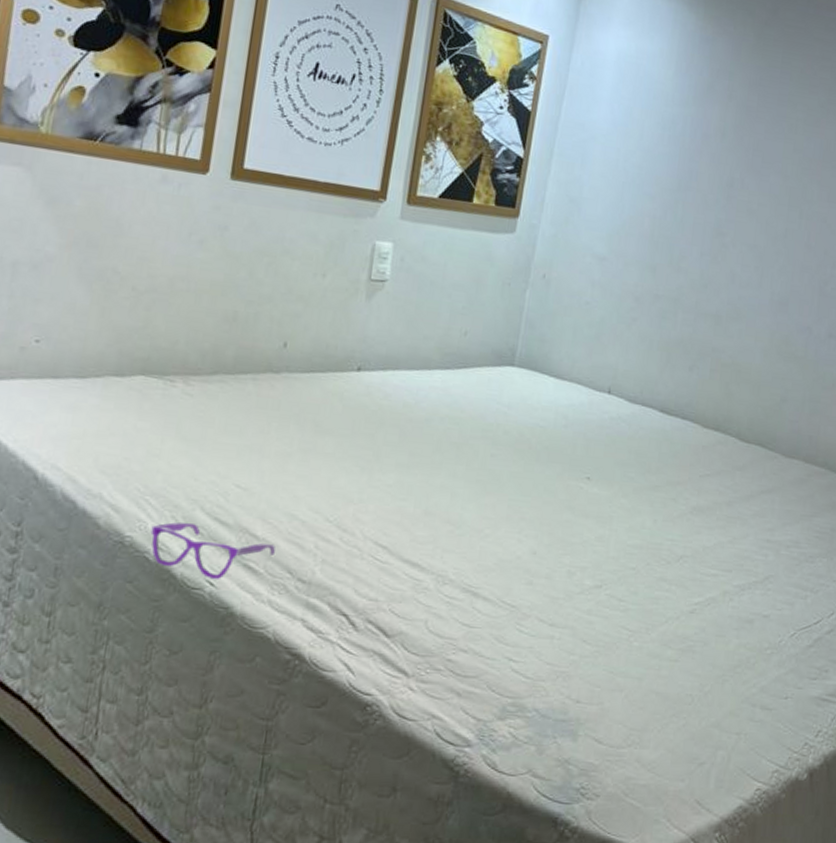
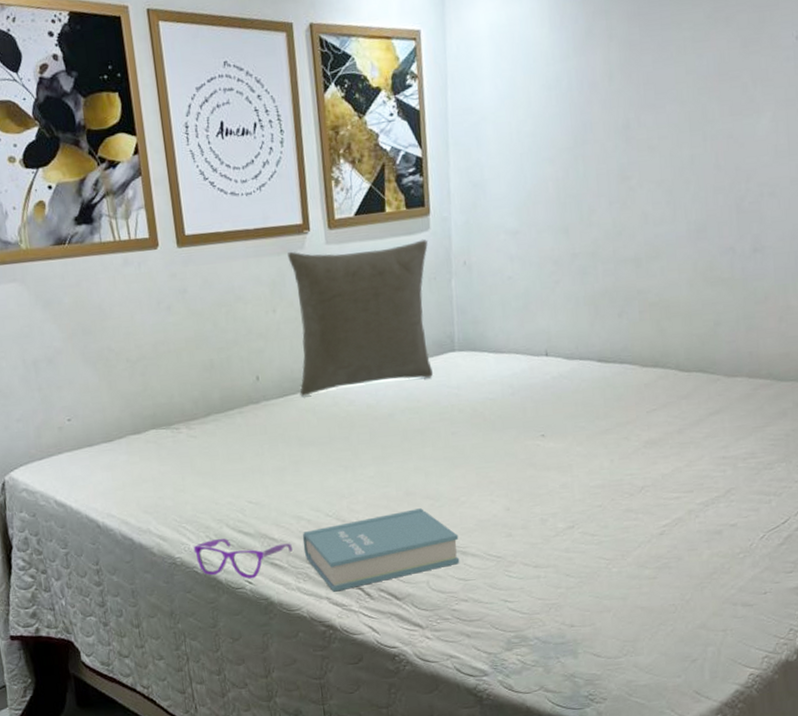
book: none [288,532,474,614] -> present [302,508,460,592]
pillow: none [330,216,510,388] -> present [288,239,433,396]

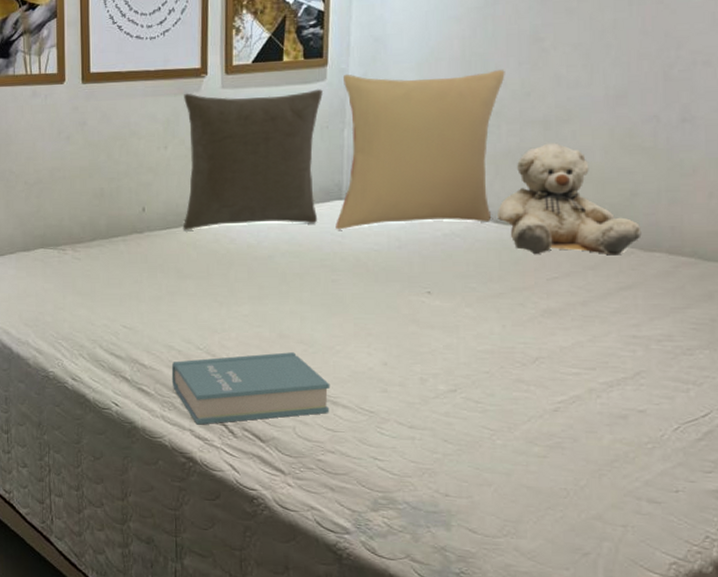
eyeglasses: present [193,538,292,579] -> none [66,359,160,400]
pillow: none [447,210,598,382] -> present [336,70,505,230]
teddy bear: none [599,279,725,389] -> present [498,143,642,256]

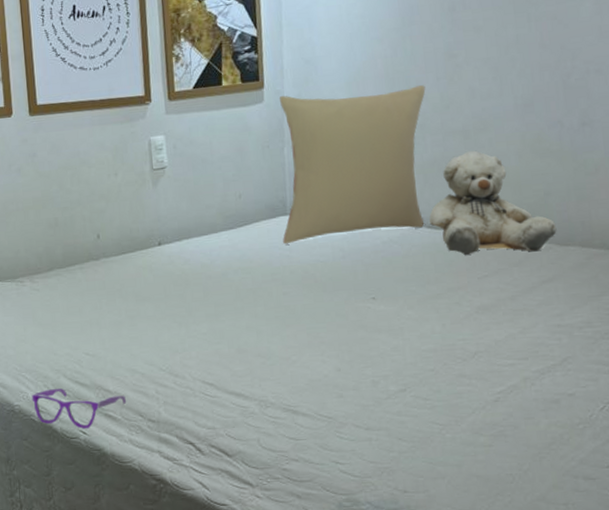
eyeglasses: none [66,359,160,400] -> present [31,388,126,429]
book: present [171,352,331,425] -> none [136,366,291,446]
pillow: present [182,89,323,230] -> none [130,111,265,254]

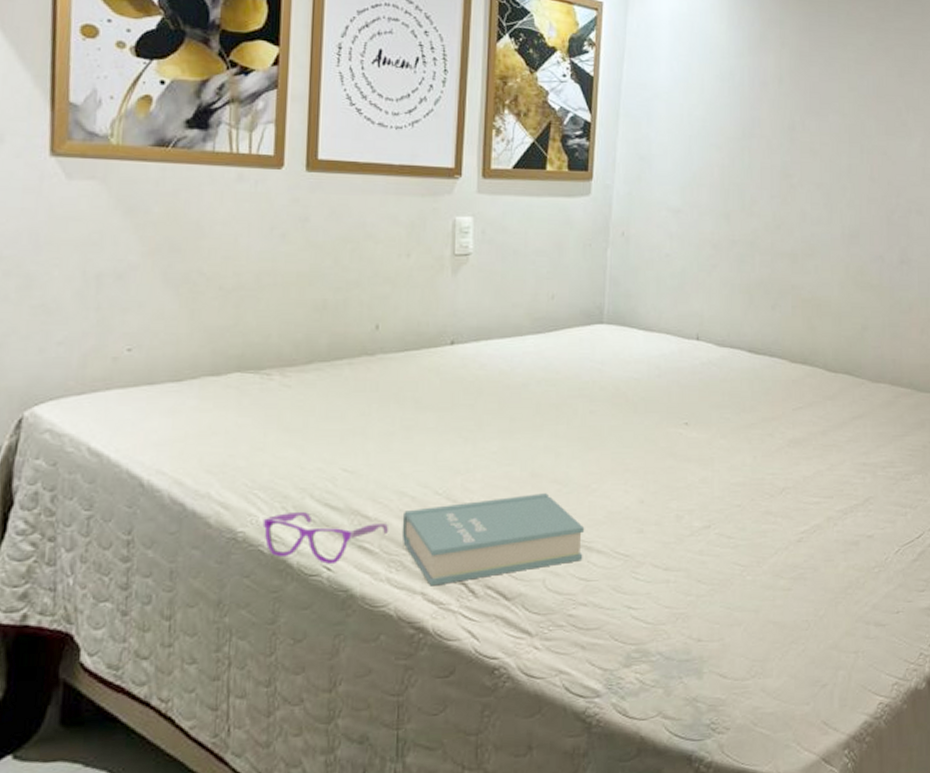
book: none [136,366,291,446] -> present [401,493,585,586]
pillow: present [280,85,426,245] -> none [596,190,759,357]
teddy bear: present [429,150,557,255] -> none [751,275,870,386]

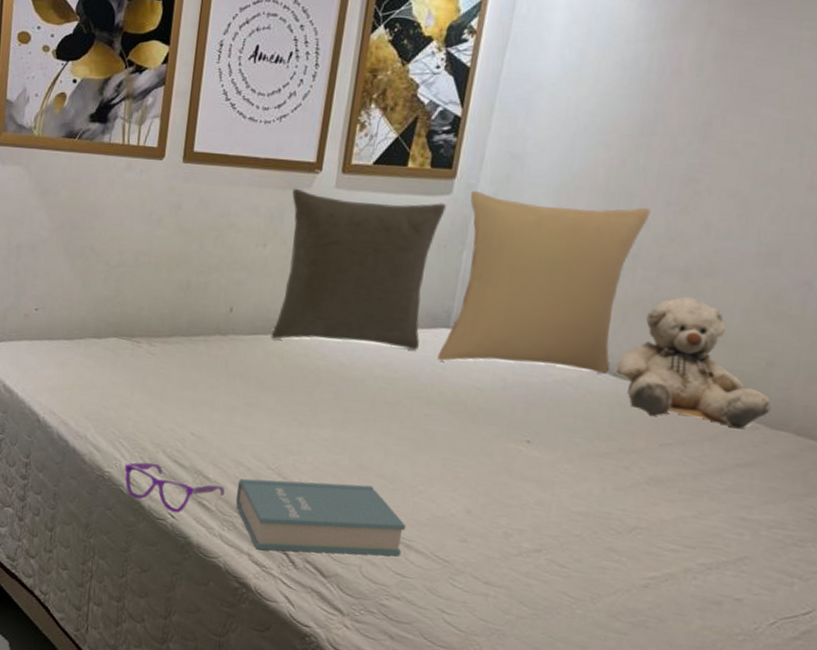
pillow: none [424,194,586,353] -> present [271,188,446,350]
pillow: none [596,190,759,357] -> present [437,190,651,374]
teddy bear: none [751,275,870,386] -> present [616,296,772,429]

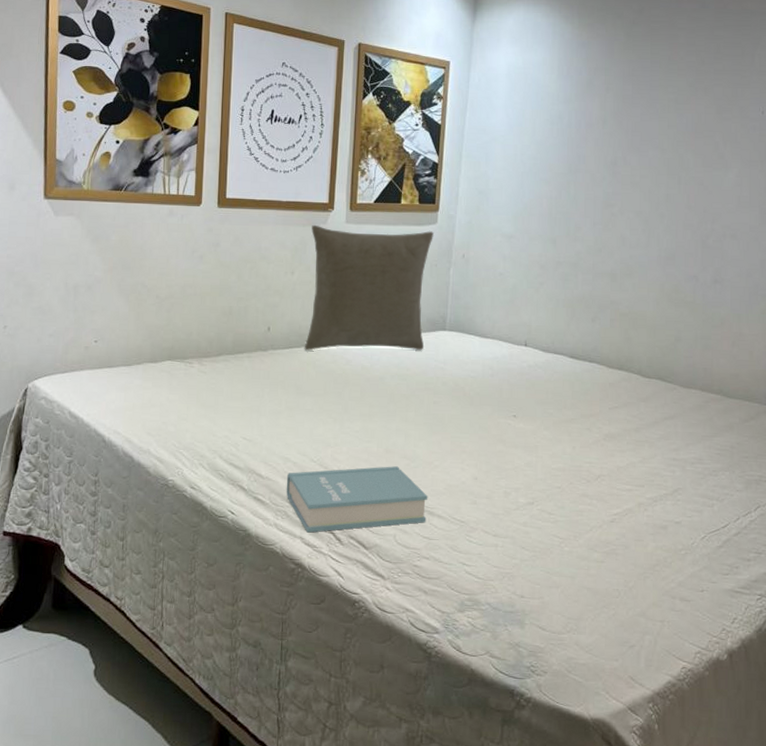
eyeglasses: present [124,462,225,513] -> none [186,468,276,509]
pillow: present [437,190,651,374] -> none [439,220,583,357]
teddy bear: present [616,296,772,429] -> none [572,292,682,390]

